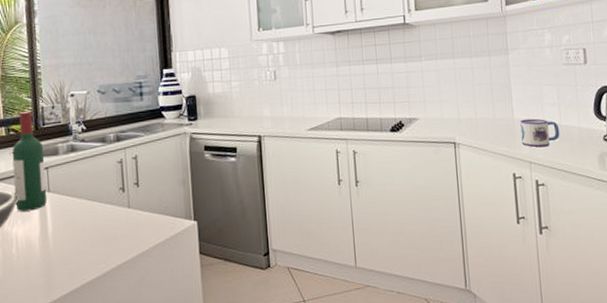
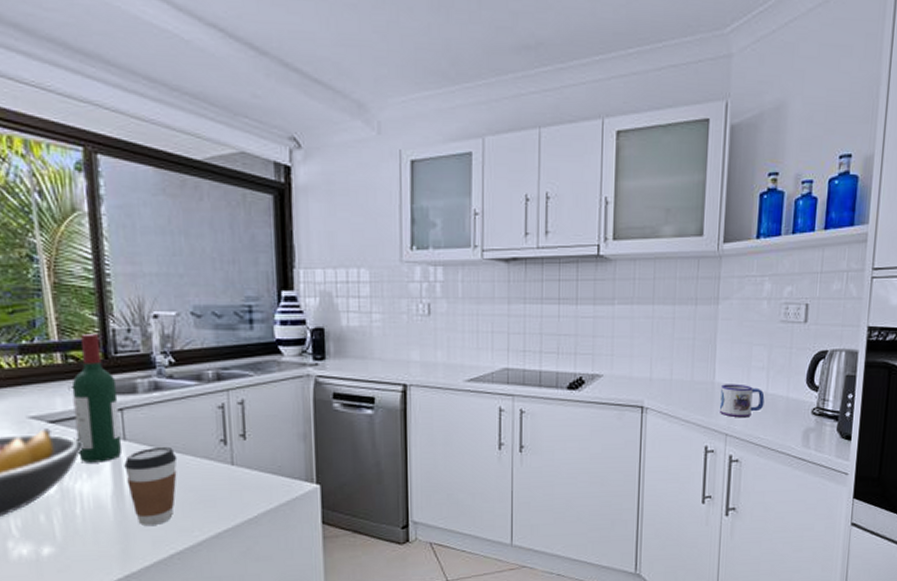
coffee cup: none [48,195,88,262] -> present [124,446,178,527]

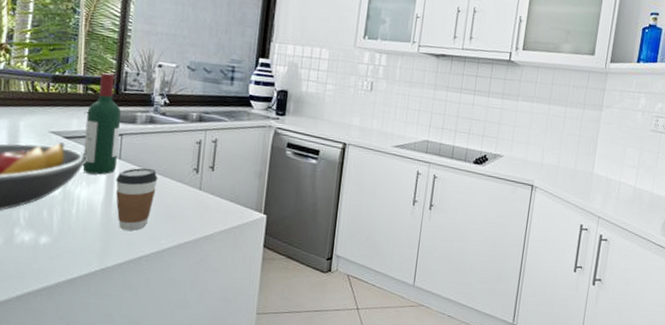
mug: present [720,384,765,418] -> none [595,175,634,205]

